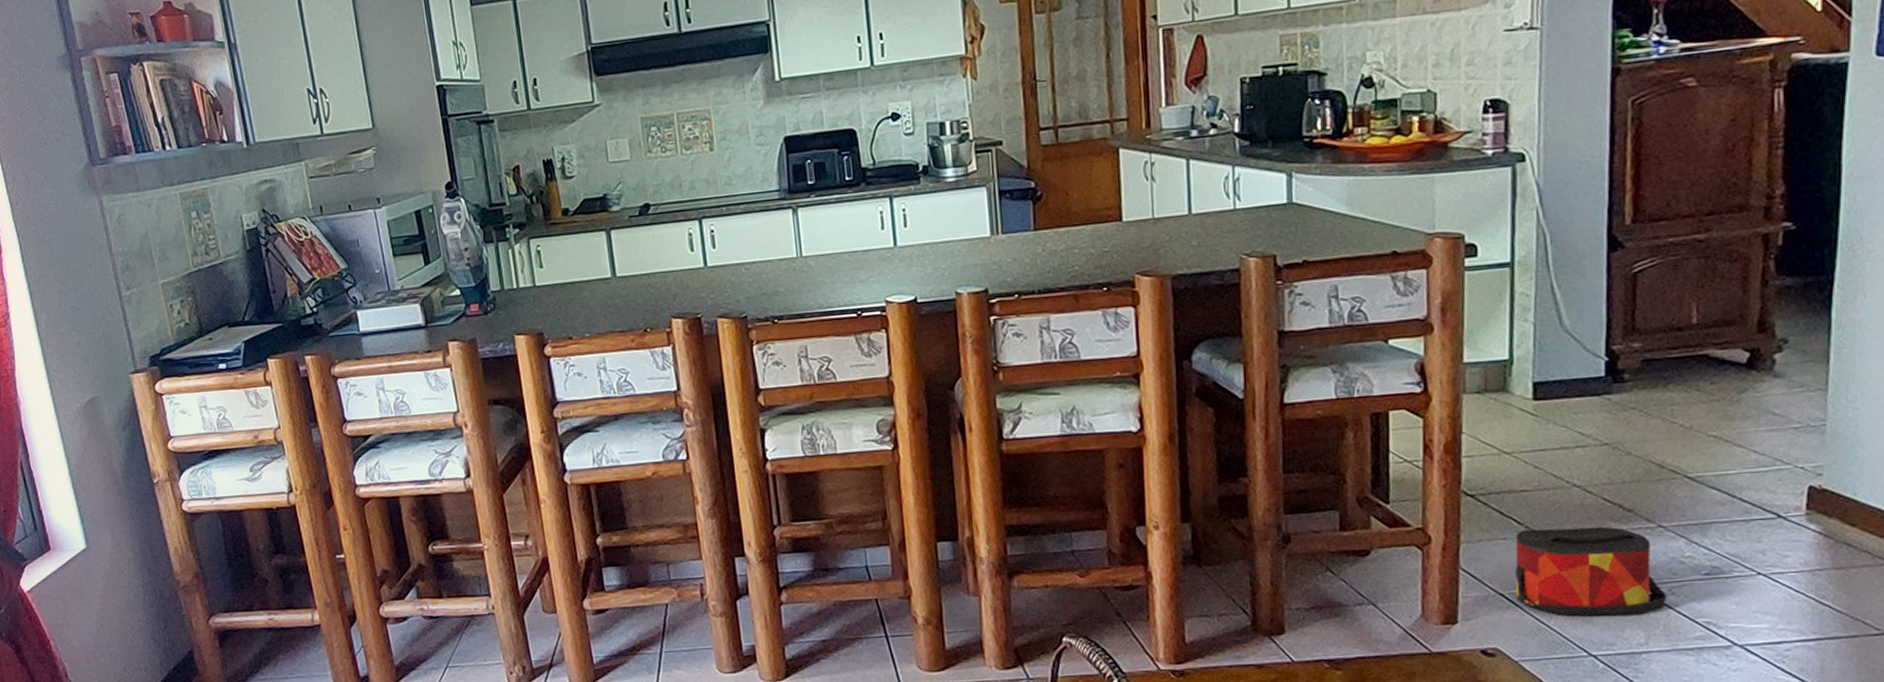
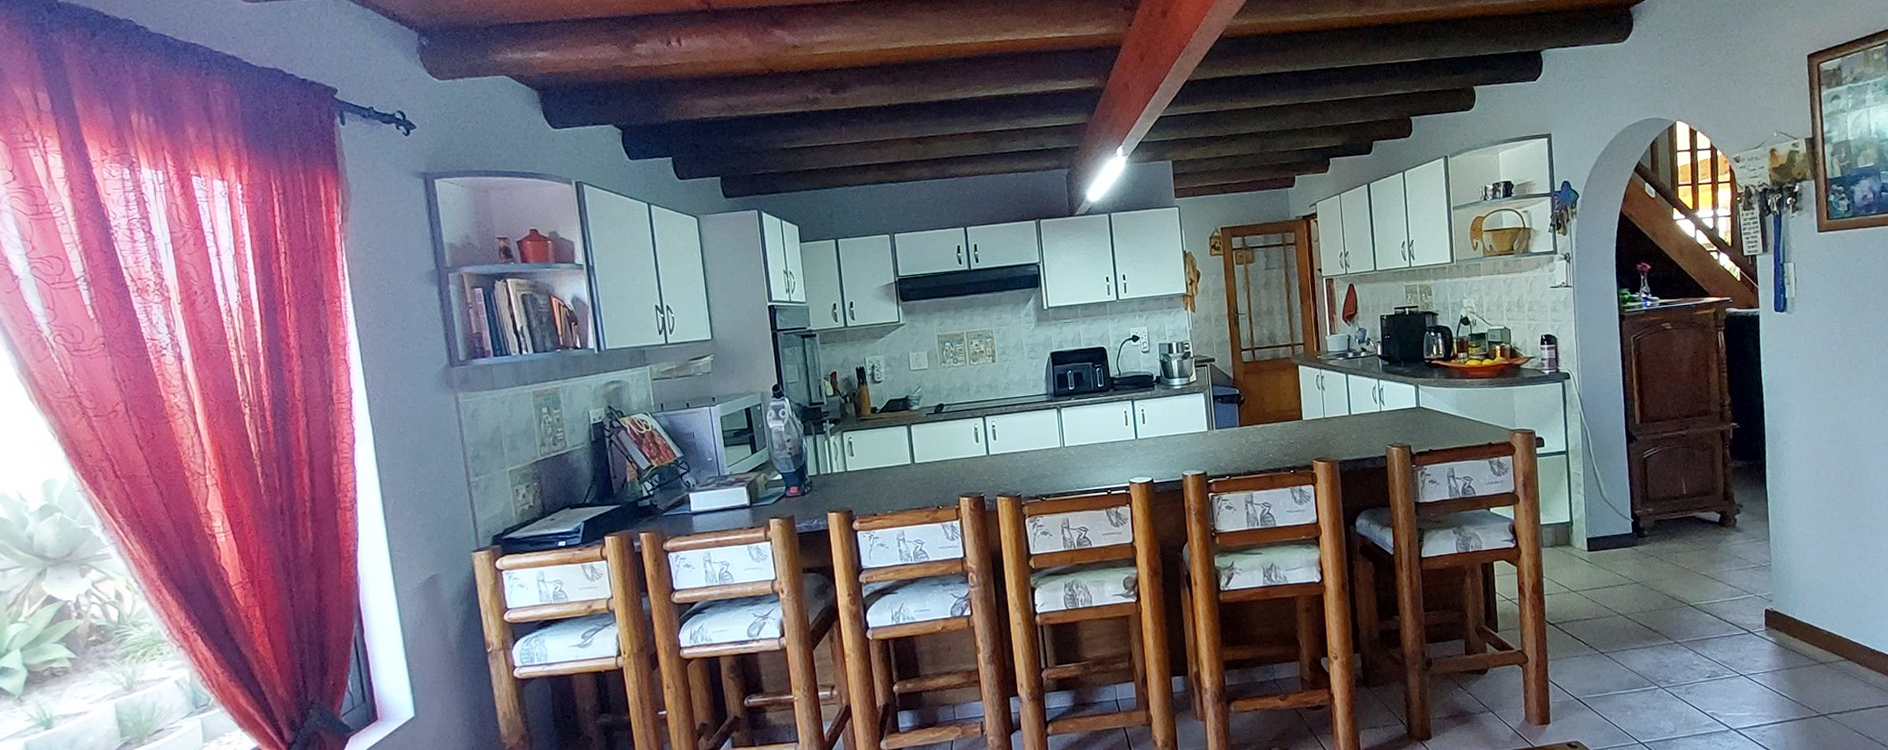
bag: present [1515,526,1668,617] -> none [1584,644,1686,714]

